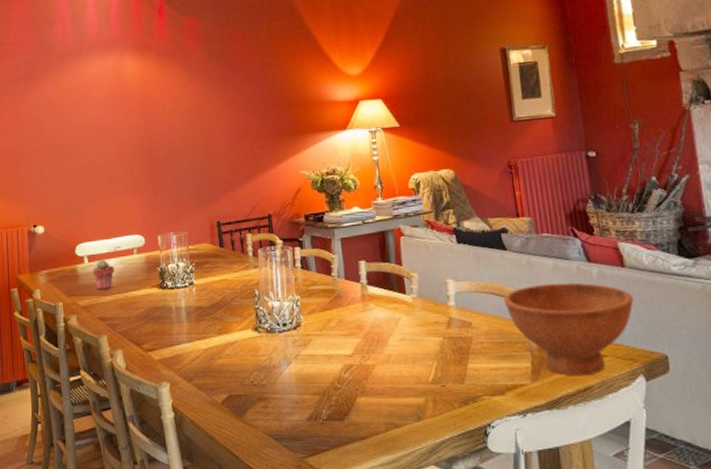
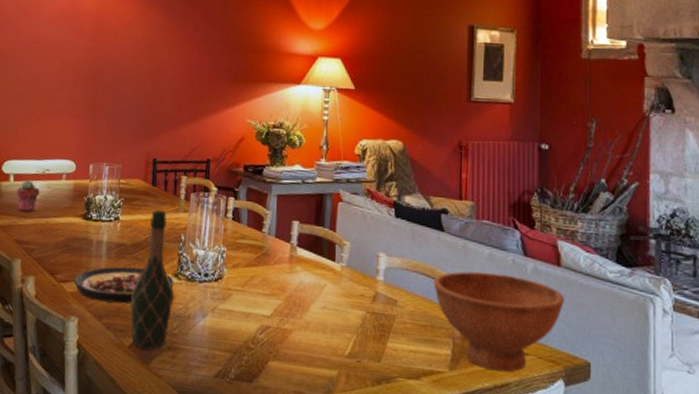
plate: none [159,327,255,364] -> present [73,266,174,304]
wine bottle: none [216,270,257,403] -> present [131,210,174,350]

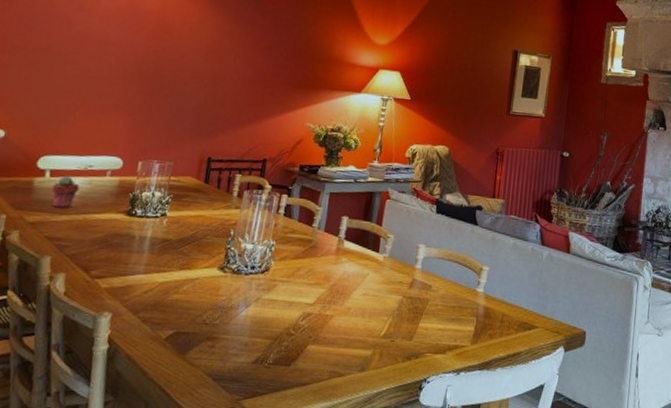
plate: present [73,266,174,304] -> none [109,261,220,297]
wine bottle: present [131,210,174,350] -> none [169,206,218,341]
bowl: present [433,271,564,372] -> none [464,259,570,343]

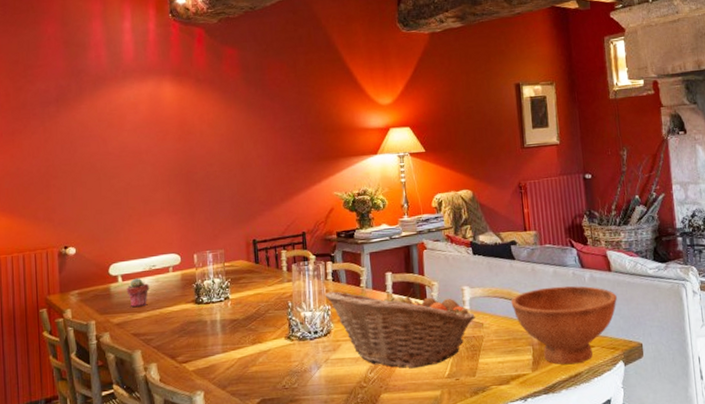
fruit basket: none [272,226,425,323] -> present [324,288,475,369]
bowl: none [464,259,570,343] -> present [511,286,617,365]

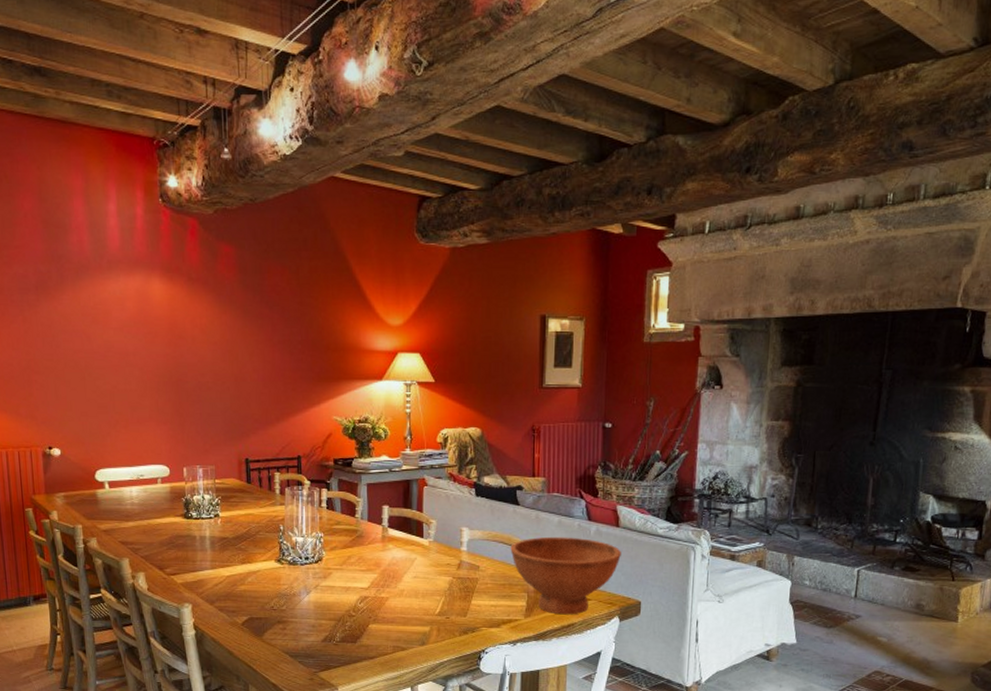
potted succulent: present [126,278,149,307] -> none [113,486,137,515]
fruit basket: present [324,288,475,369] -> none [318,519,472,603]

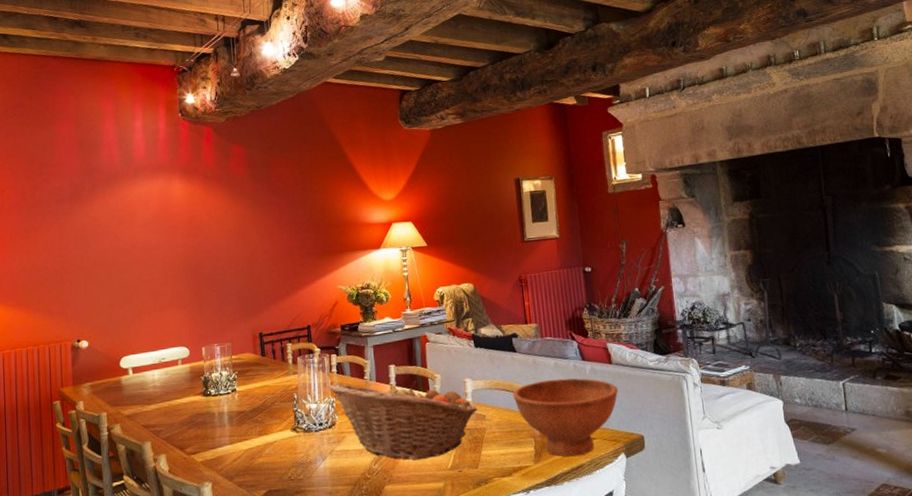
fruit basket: none [318,519,472,603] -> present [329,381,478,461]

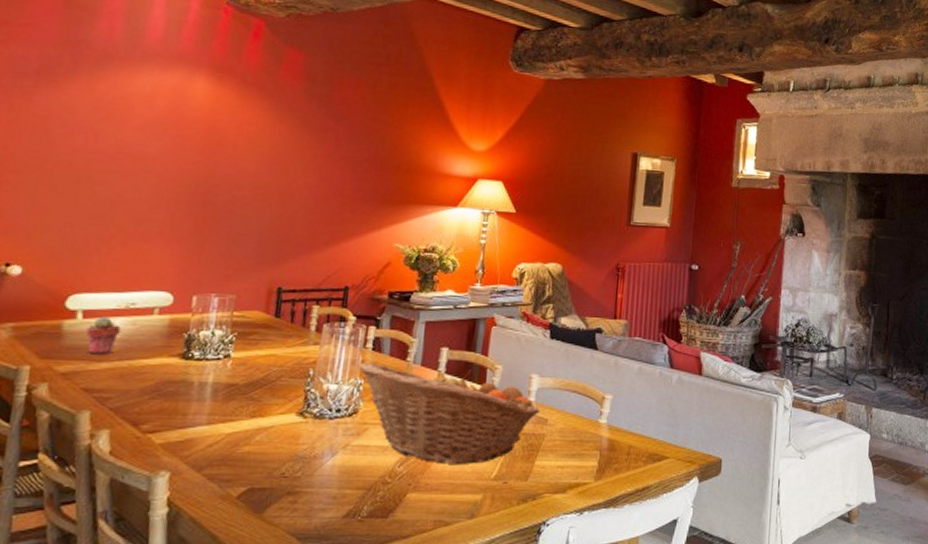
potted succulent: none [137,370,159,399] -> present [85,316,121,353]
bowl: present [512,378,618,457] -> none [584,385,703,476]

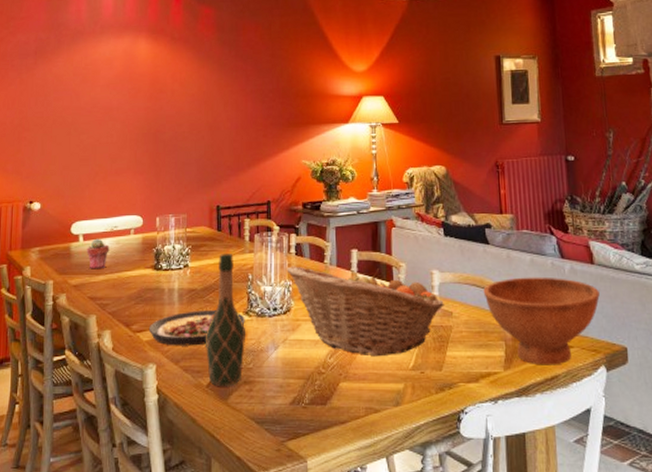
plate: none [165,409,299,451] -> present [148,310,245,346]
wine bottle: none [240,344,298,497] -> present [206,254,246,386]
bowl: none [584,385,703,476] -> present [483,277,600,366]

